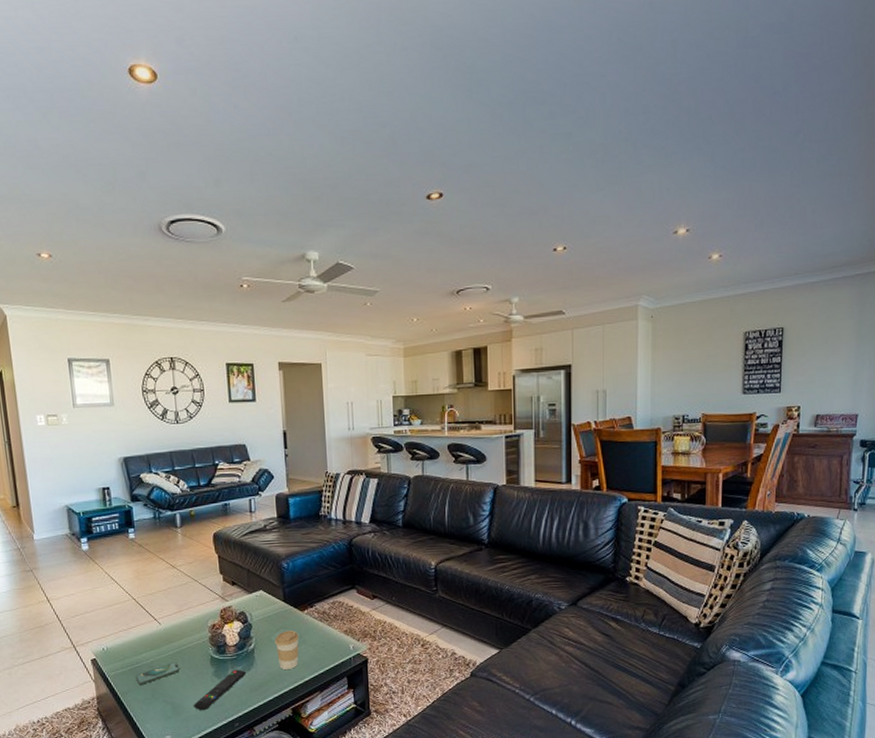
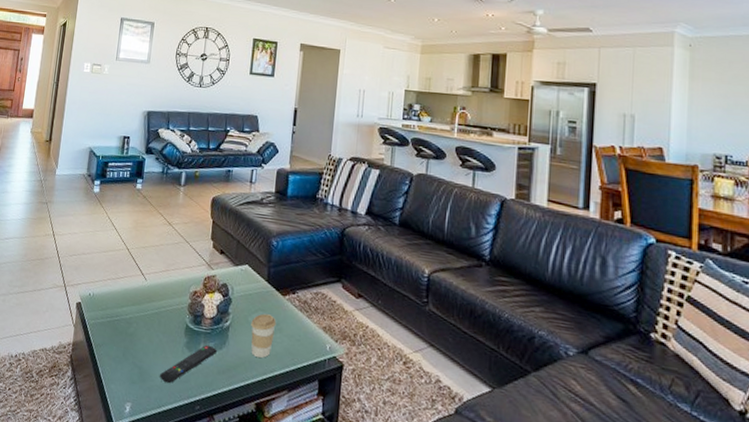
smartphone: present [135,662,179,685] -> none [112,323,154,341]

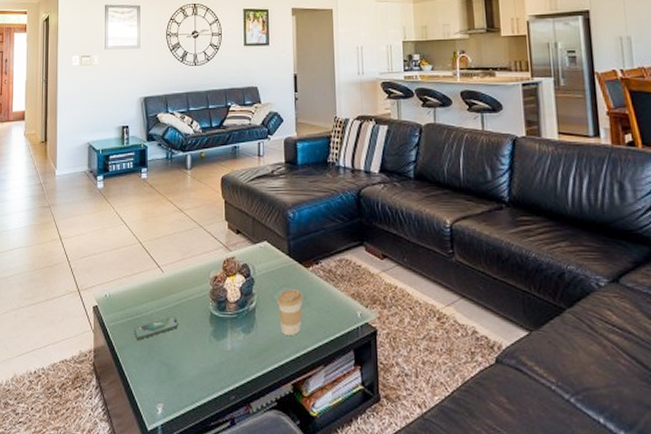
smartphone: none [112,323,154,341] -> present [134,316,178,340]
remote control: present [159,344,217,384] -> none [188,330,245,377]

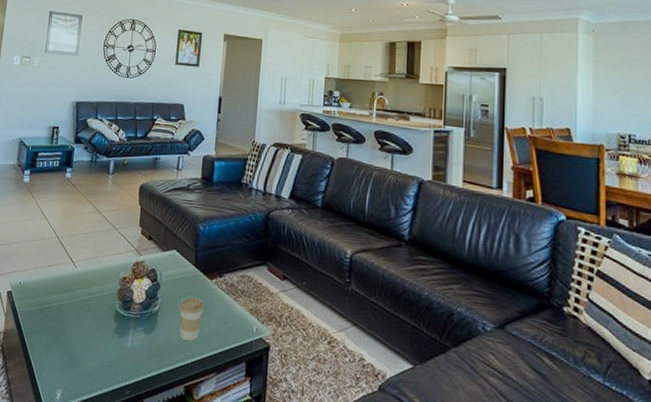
smartphone: present [134,316,178,340] -> none [42,309,84,328]

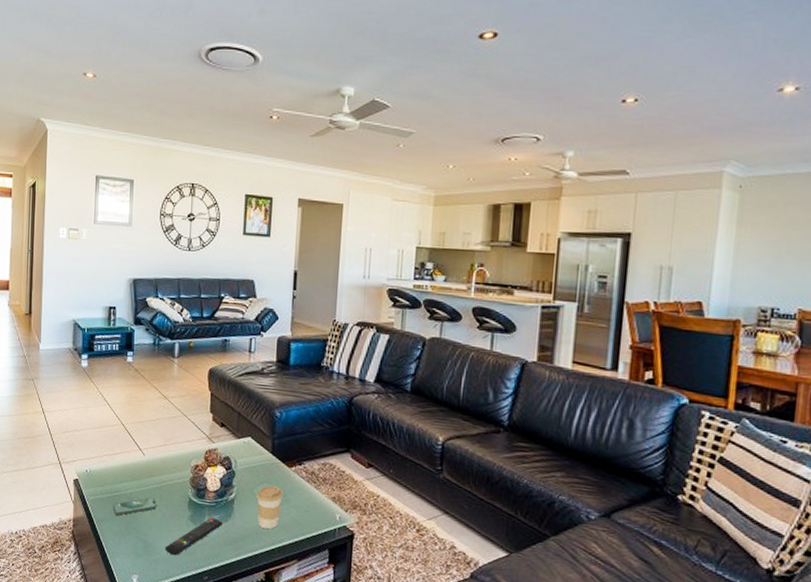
smartphone: none [42,309,84,328] -> present [113,497,156,516]
remote control: none [89,329,146,370] -> present [164,517,222,556]

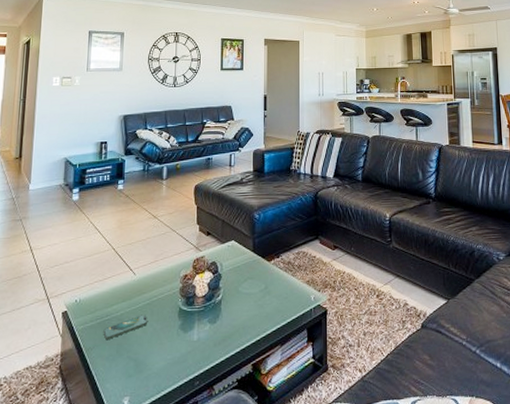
remote control: present [164,517,222,556] -> none [156,321,211,368]
coffee cup: present [256,485,283,529] -> none [241,281,265,322]

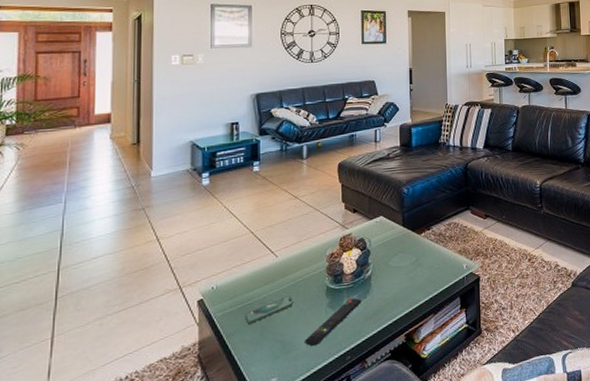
remote control: none [156,321,211,368] -> present [304,298,361,347]

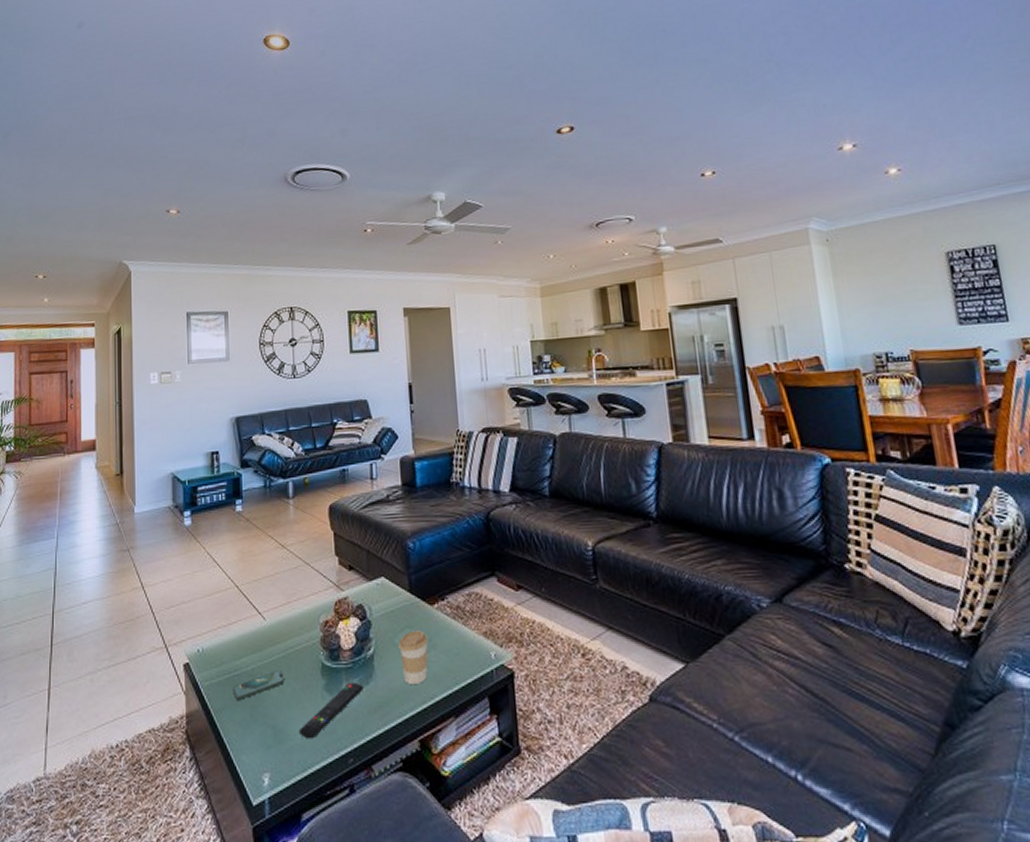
coffee cup: none [392,254,416,294] -> present [398,631,428,684]

